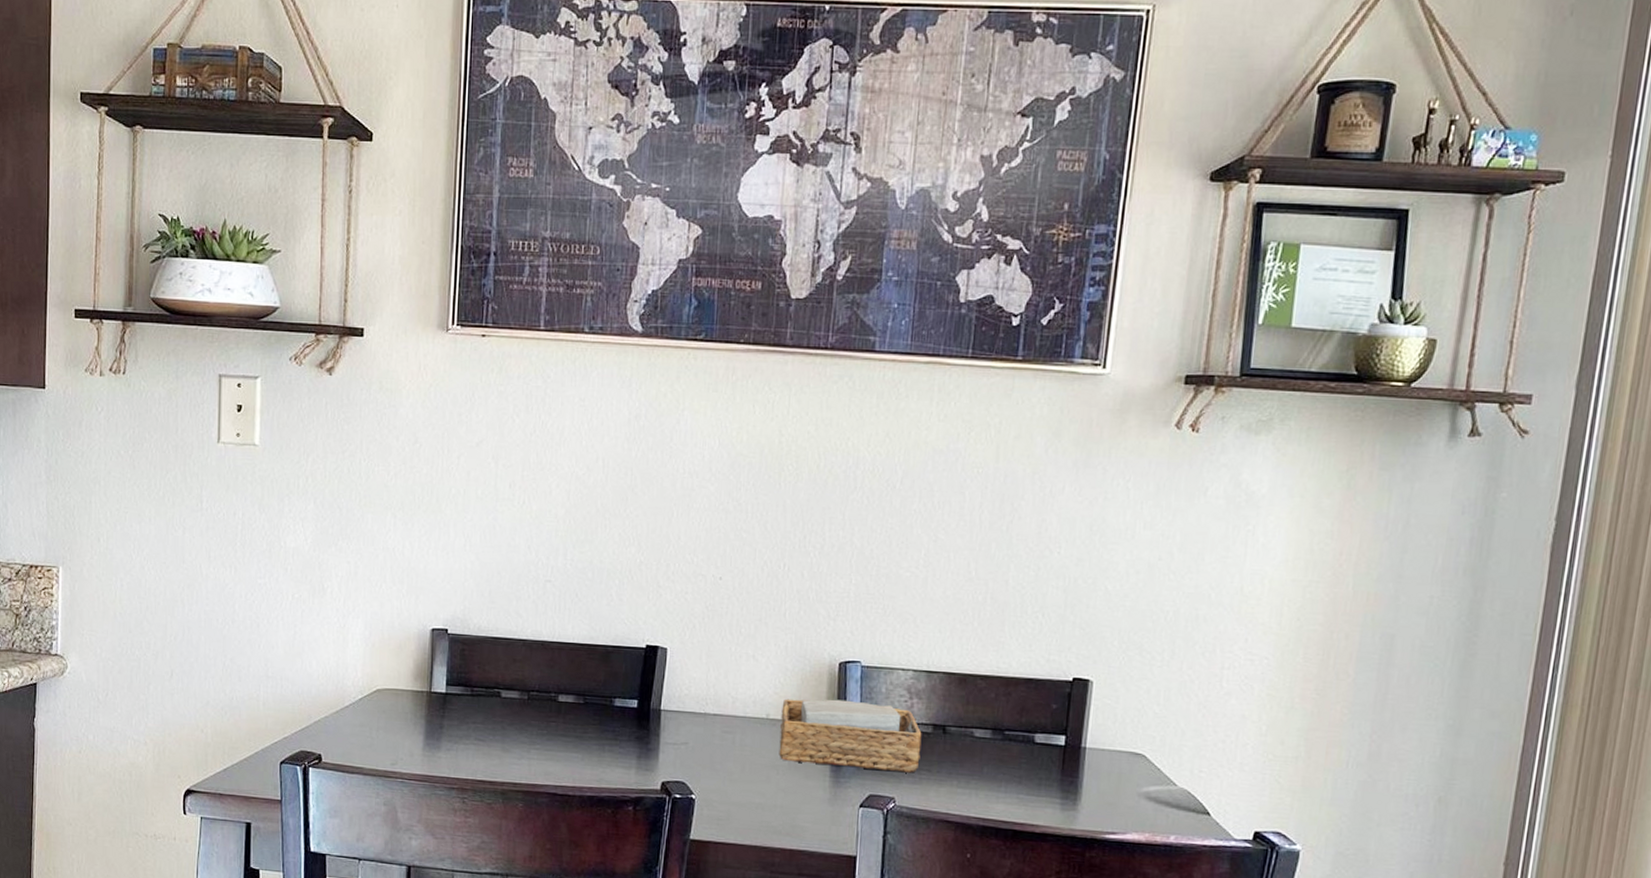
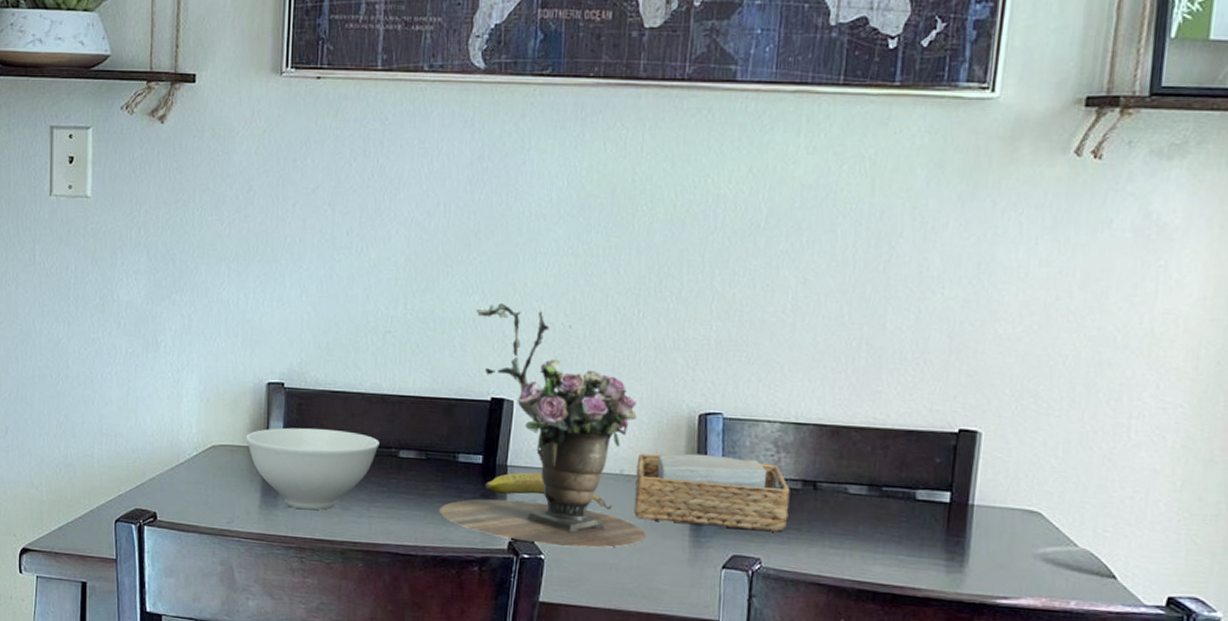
bowl: none [409,672,540,752] -> present [245,427,379,510]
flower arrangement: none [595,554,791,788] -> present [439,302,647,548]
fruit: none [639,716,759,751] -> present [485,472,613,509]

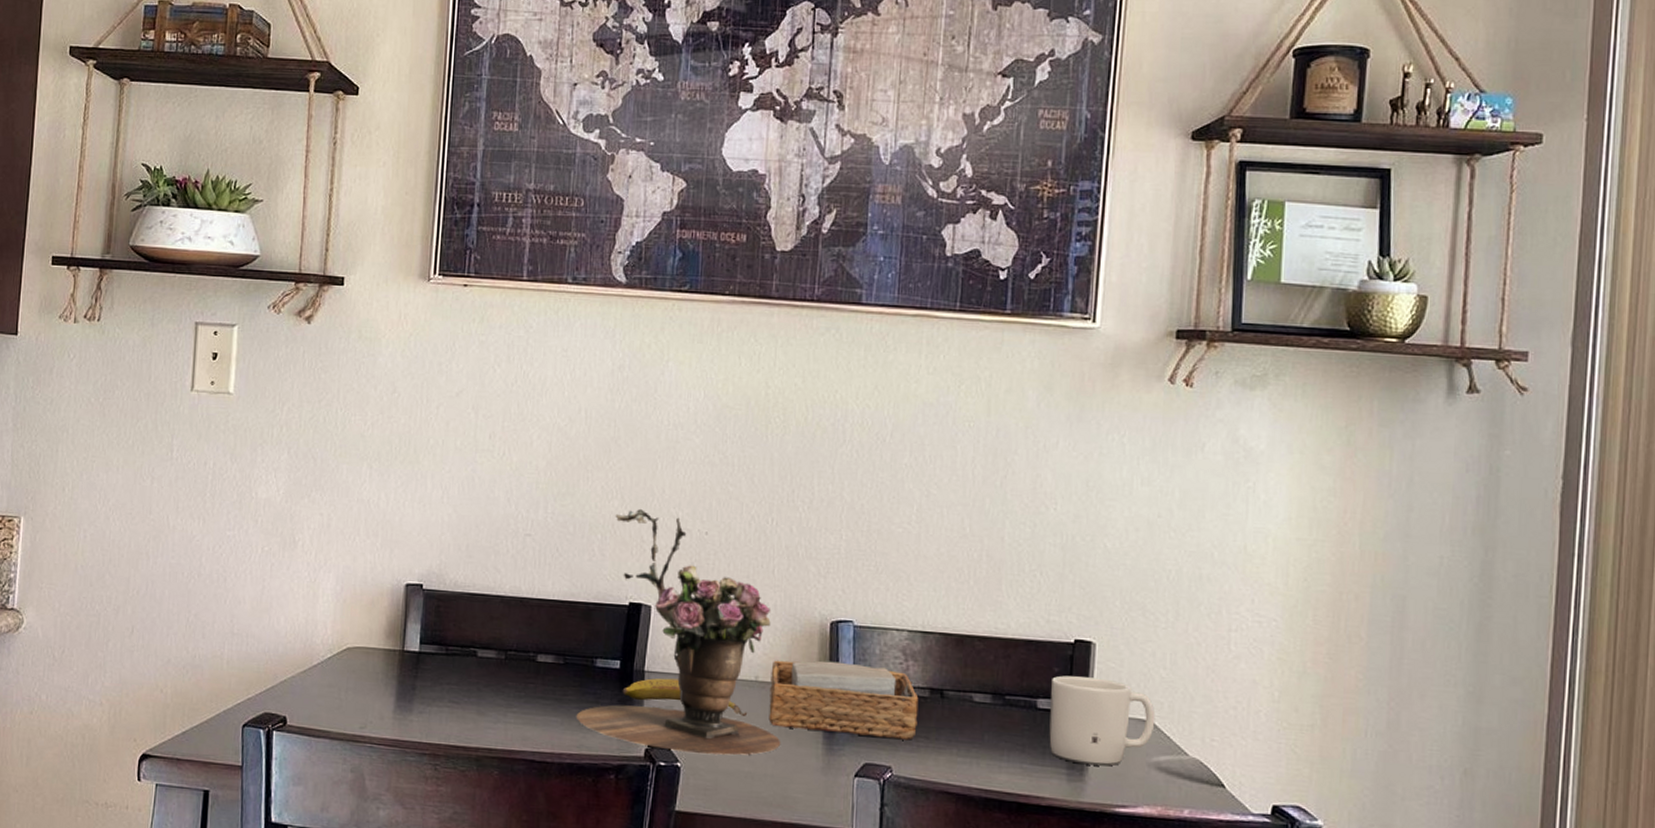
bowl: present [245,427,379,510] -> none [381,630,518,716]
mug: none [927,466,1044,558] -> present [1049,675,1156,767]

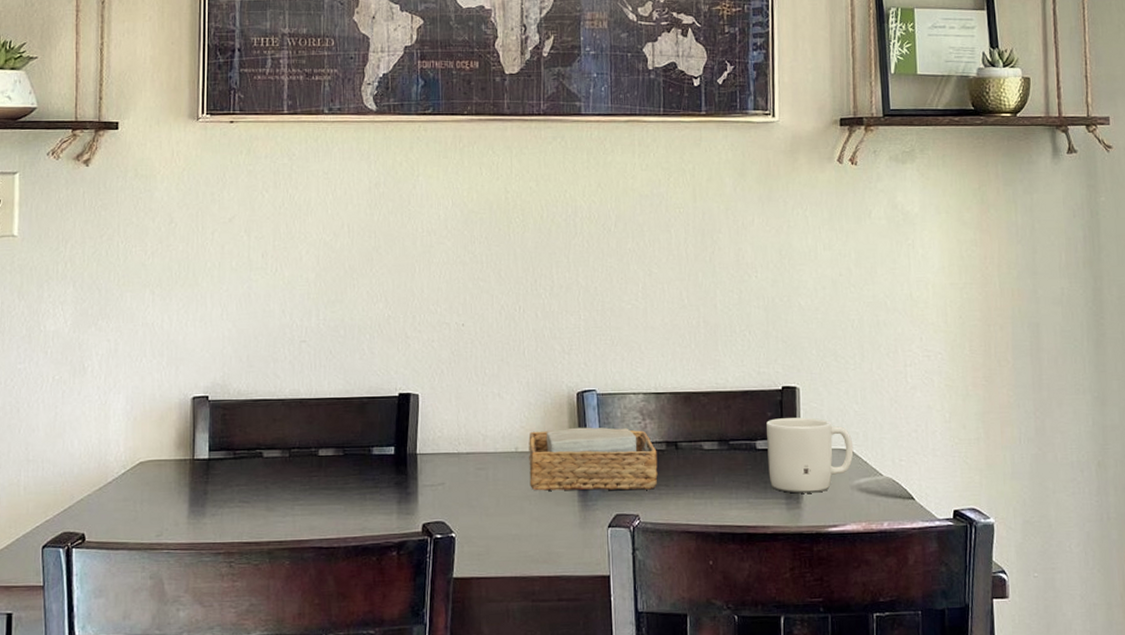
flower arrangement: present [576,508,781,756] -> none [357,308,542,524]
fruit: present [622,678,748,716] -> none [398,458,511,485]

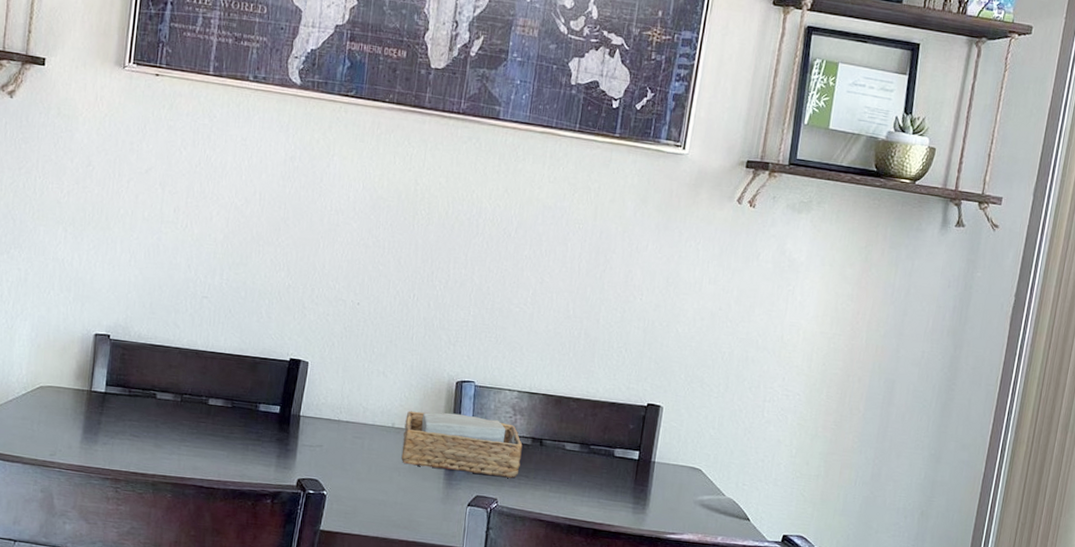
mug: present [766,417,854,494] -> none [621,431,704,503]

